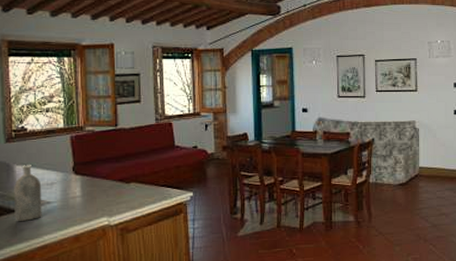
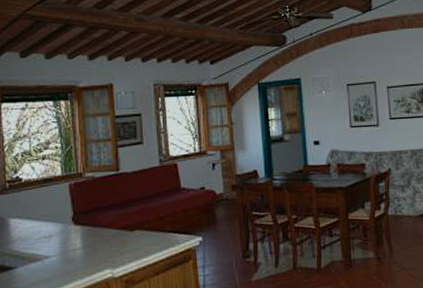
bottle: present [14,165,42,222] -> none [9,217,40,281]

